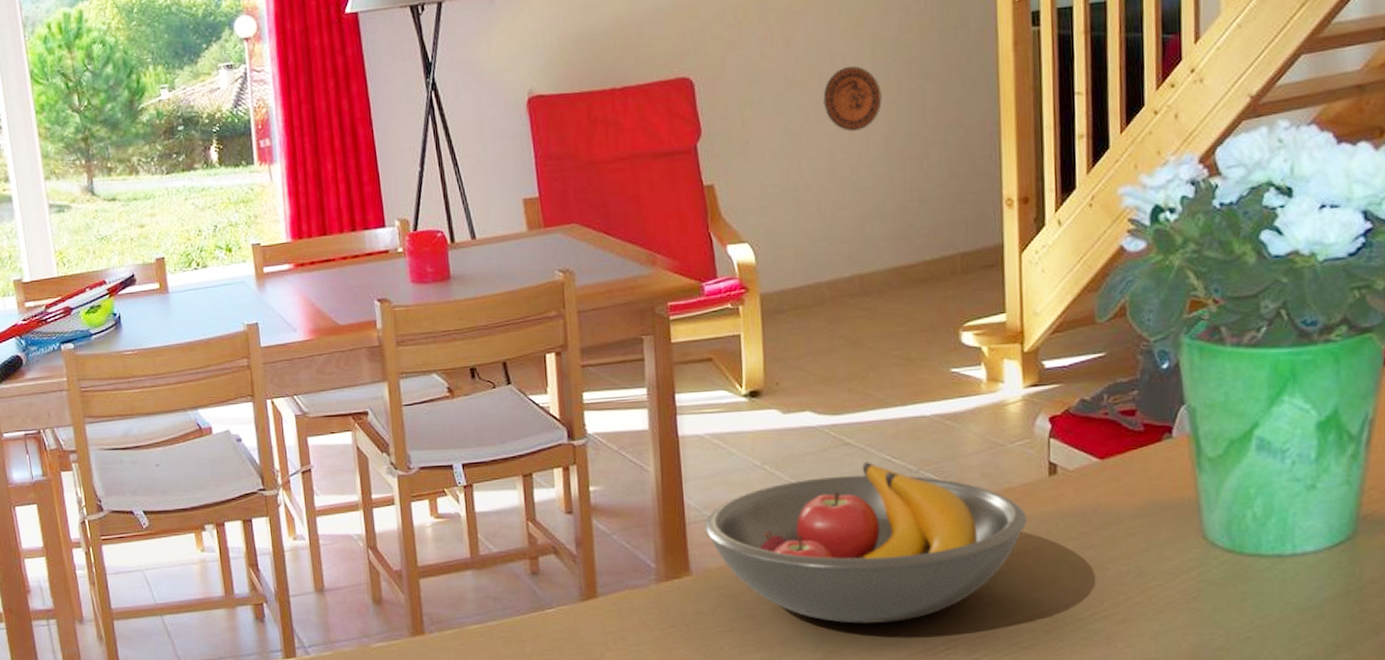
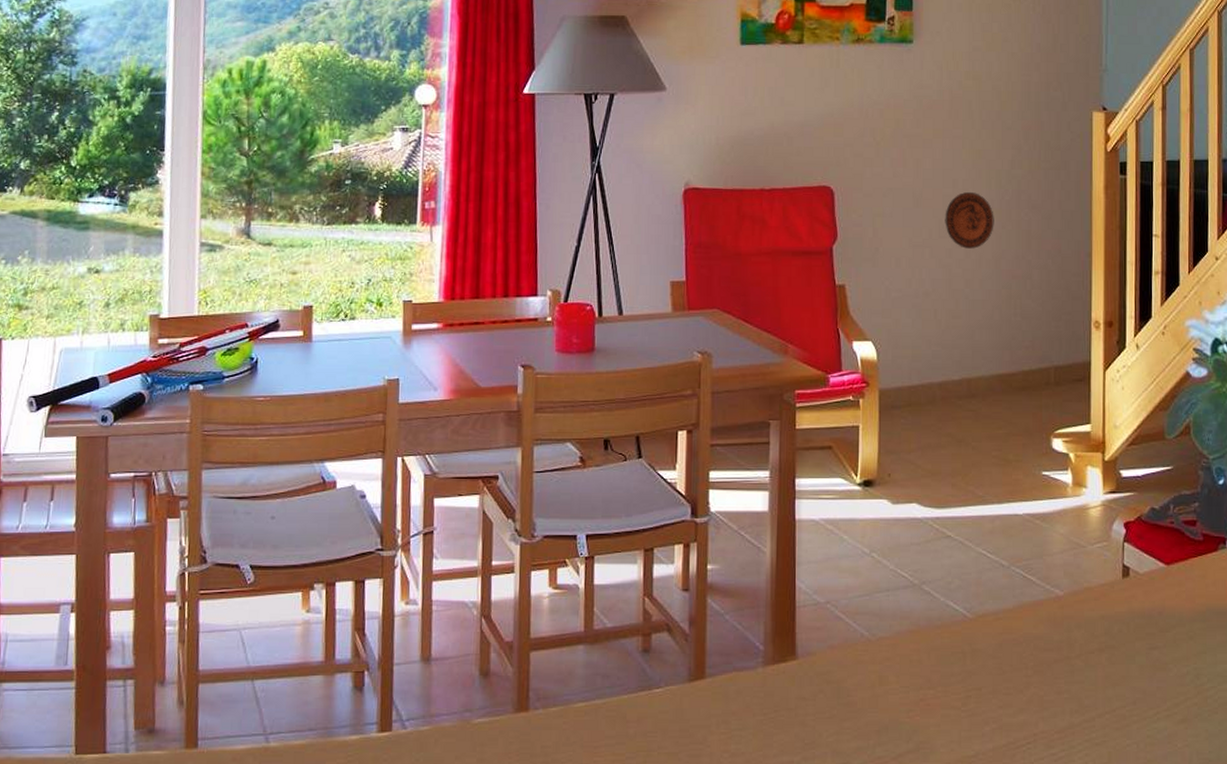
fruit bowl: present [704,462,1028,624] -> none [813,555,1103,715]

